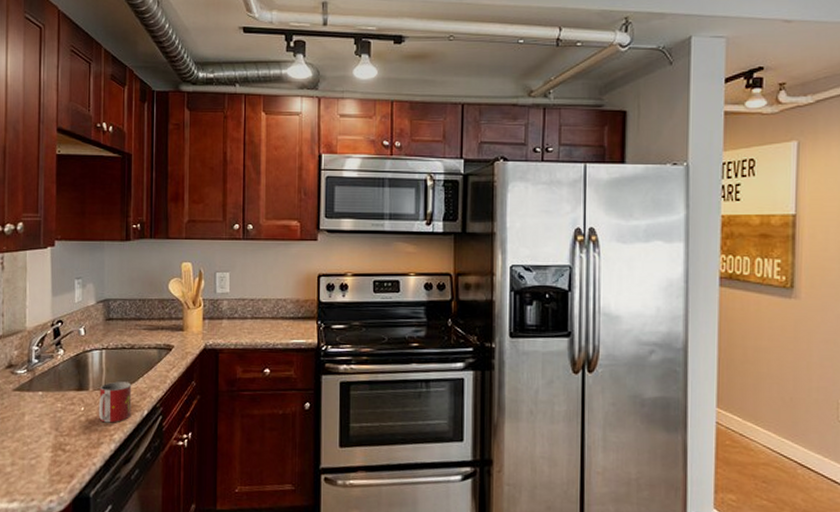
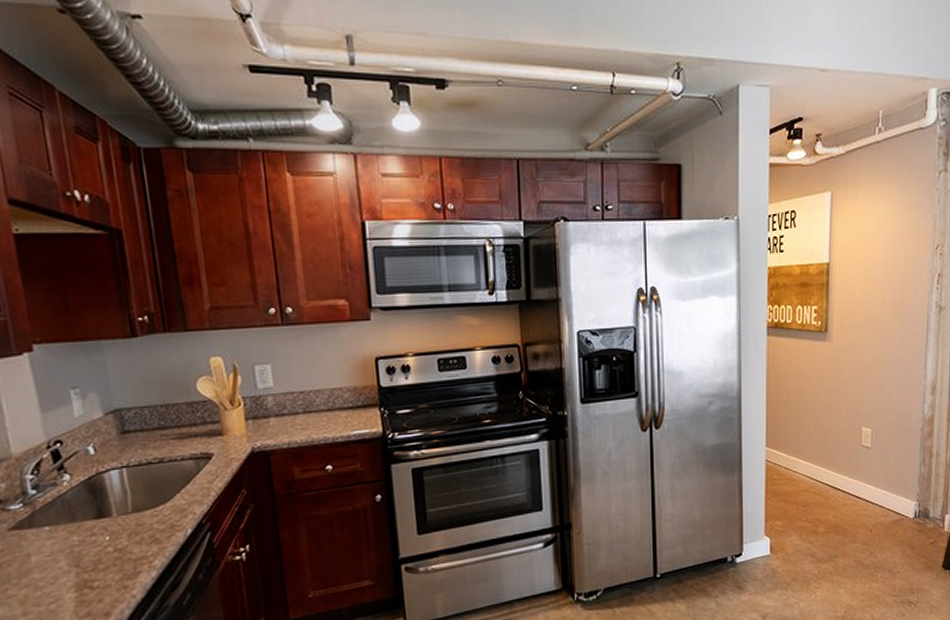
mug: present [98,381,132,423] -> none [126,500,172,550]

